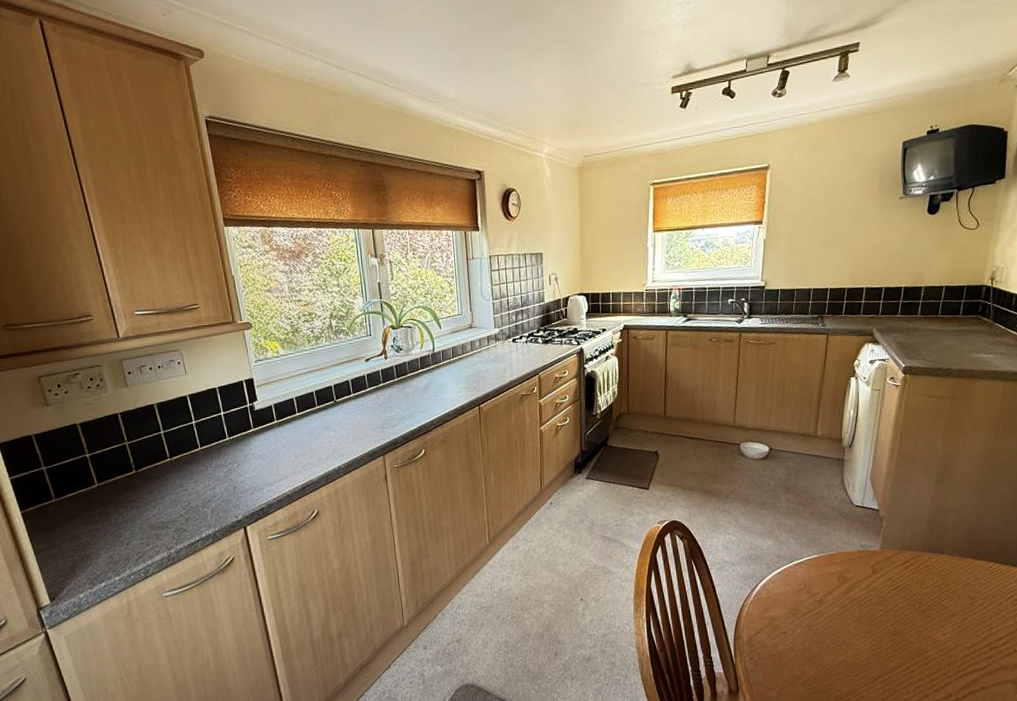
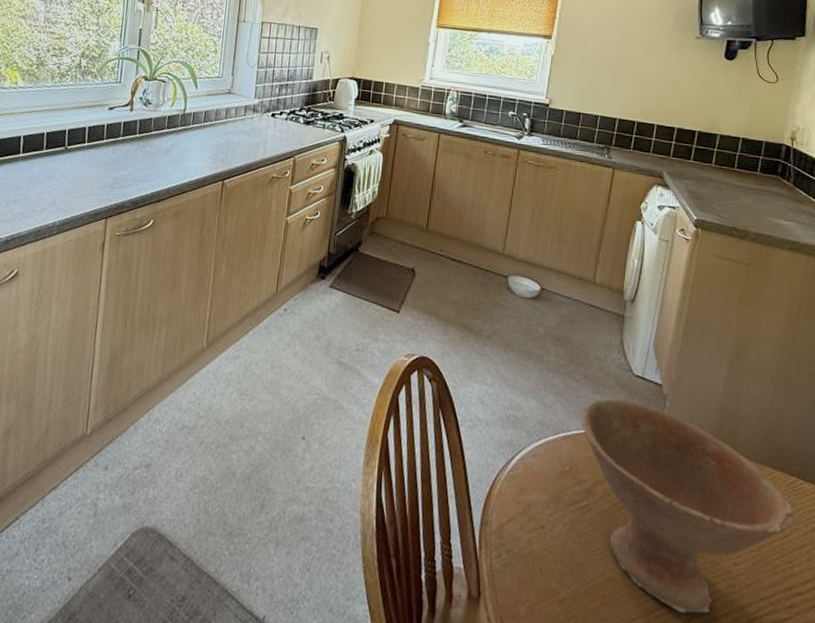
bowl: none [811,526,992,676] -> present [580,398,795,613]

